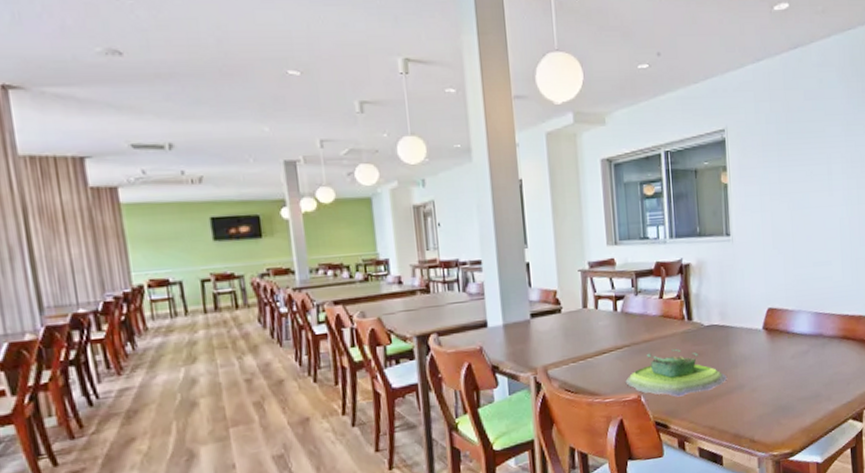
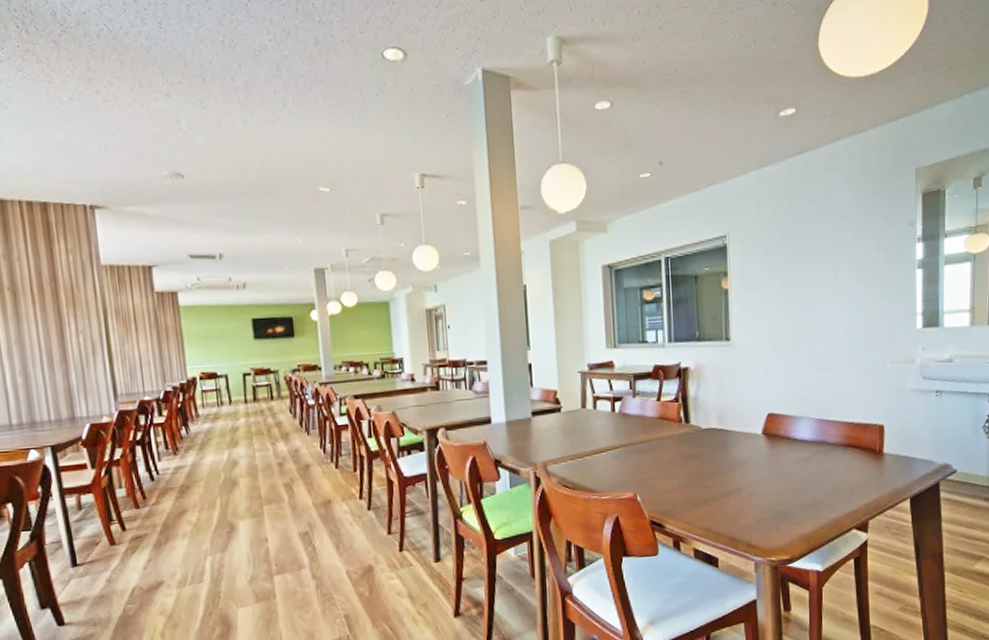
plant pot: present [625,348,728,397] -> none [622,450,725,498]

